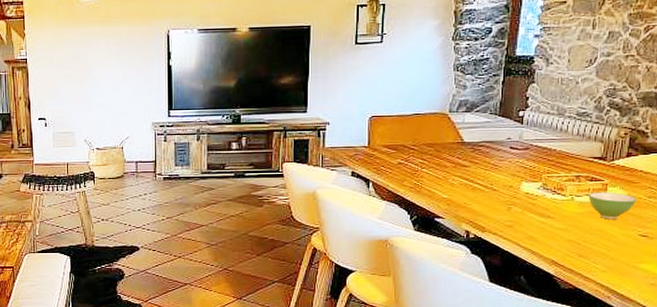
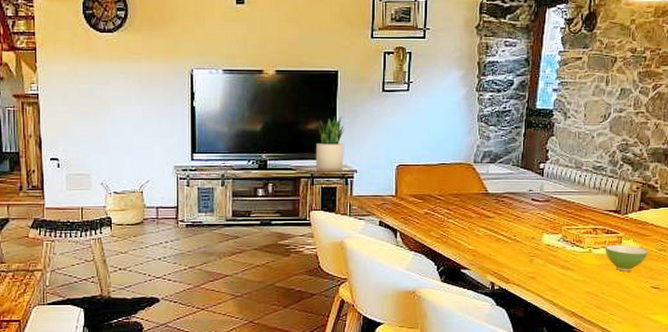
planter: none [288,69,317,125] -> present [315,115,344,172]

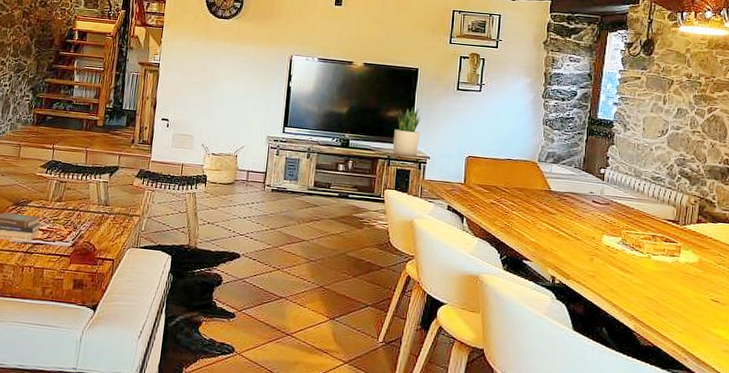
bowl: present [604,244,649,272] -> none [664,252,708,282]

